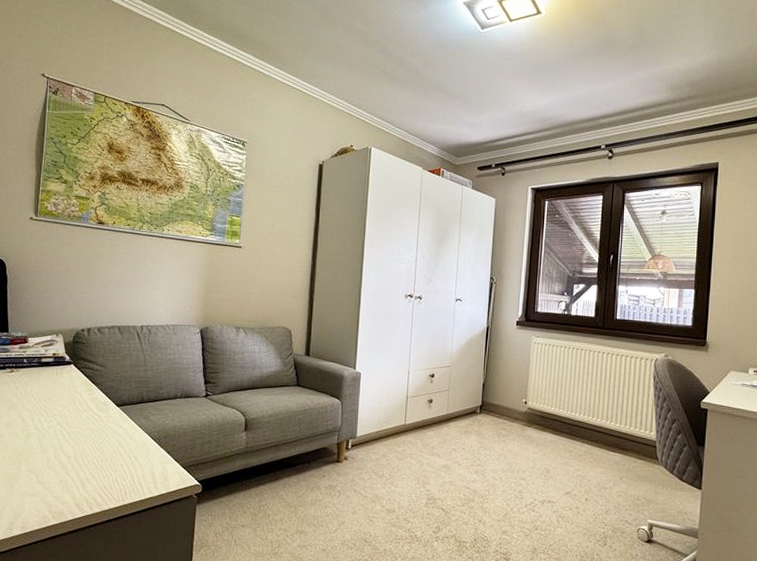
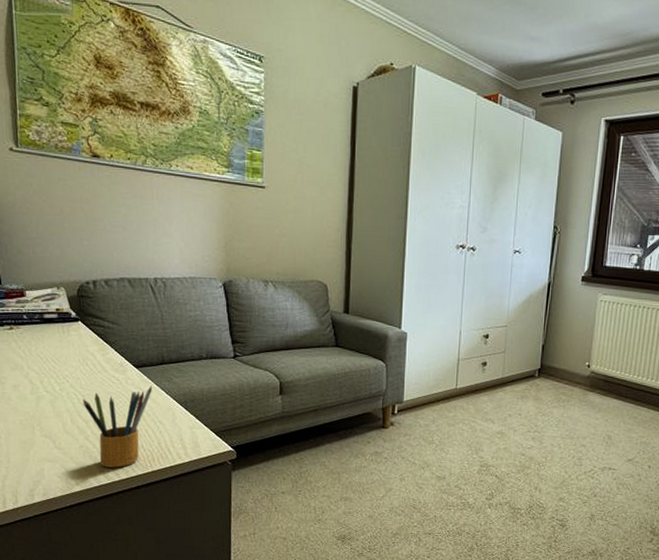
pencil box: none [67,423,130,502] -> present [83,385,152,468]

